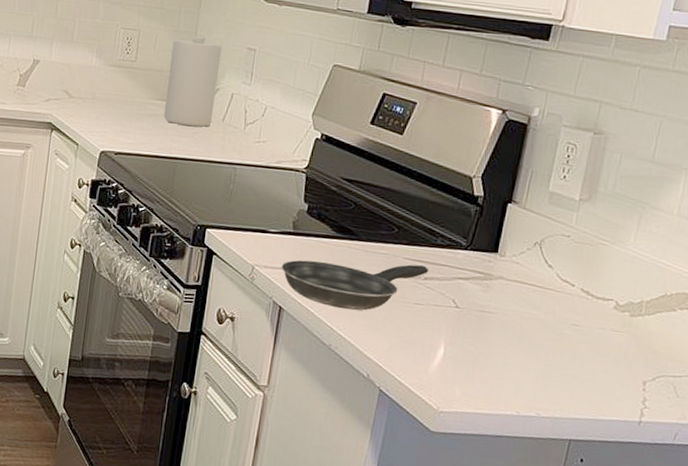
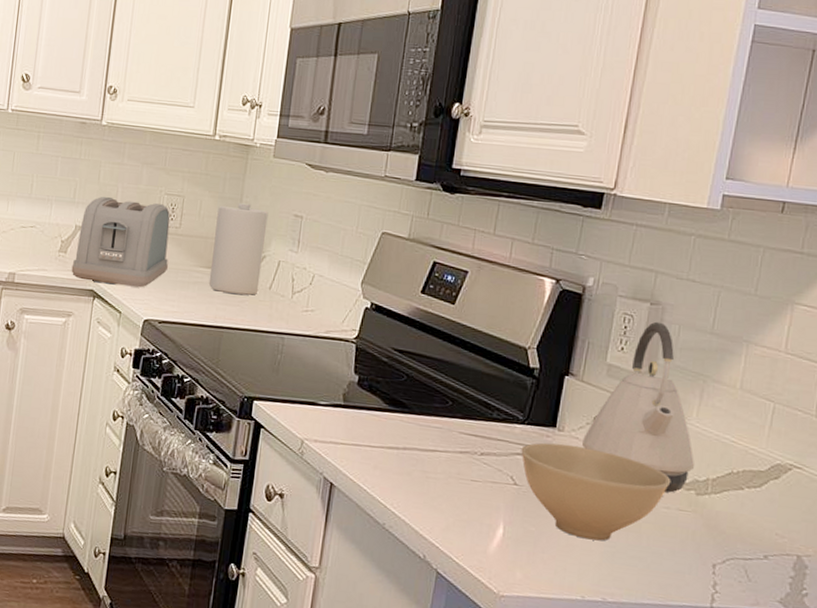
toaster: none [29,30,126,120] -> present [71,196,170,288]
frying pan: present [281,260,429,311] -> none [332,434,486,488]
bowl: none [463,267,607,360] -> present [521,442,671,541]
kettle: none [522,150,630,315] -> present [582,321,694,493]

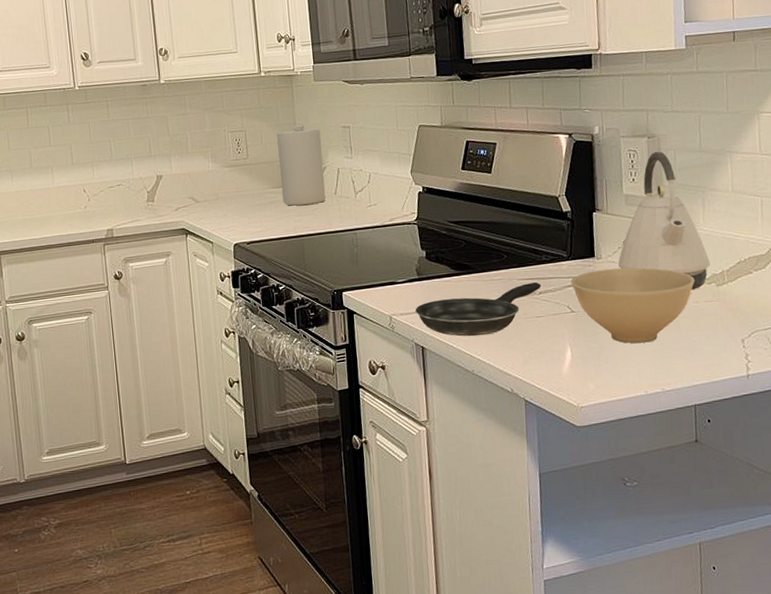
toaster: present [71,196,170,288] -> none [161,141,245,222]
frying pan: none [332,434,486,488] -> present [415,281,542,337]

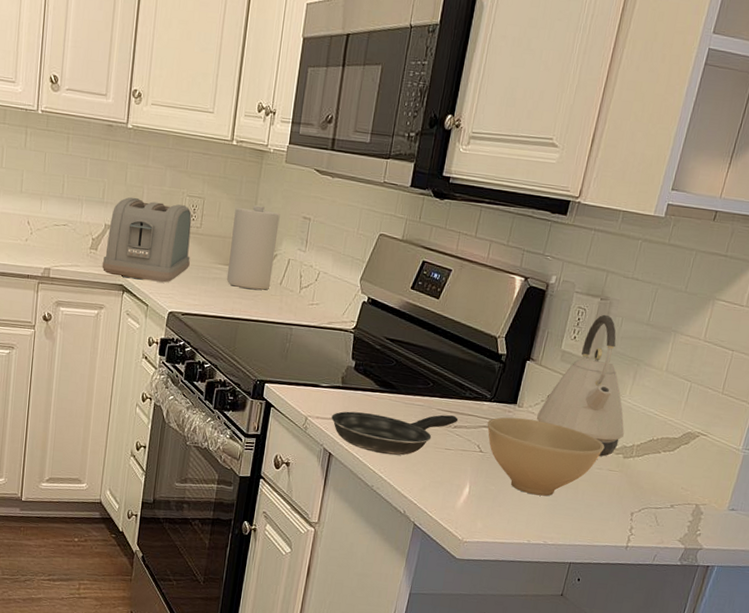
toaster: none [161,141,245,222] -> present [102,197,192,283]

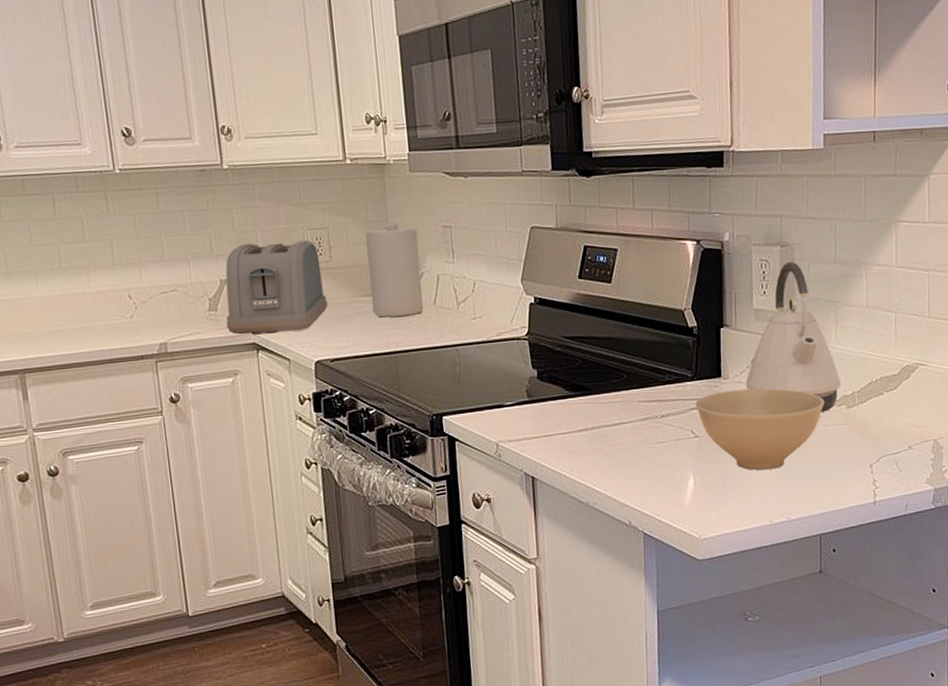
frying pan: present [331,411,459,456] -> none [525,404,664,465]

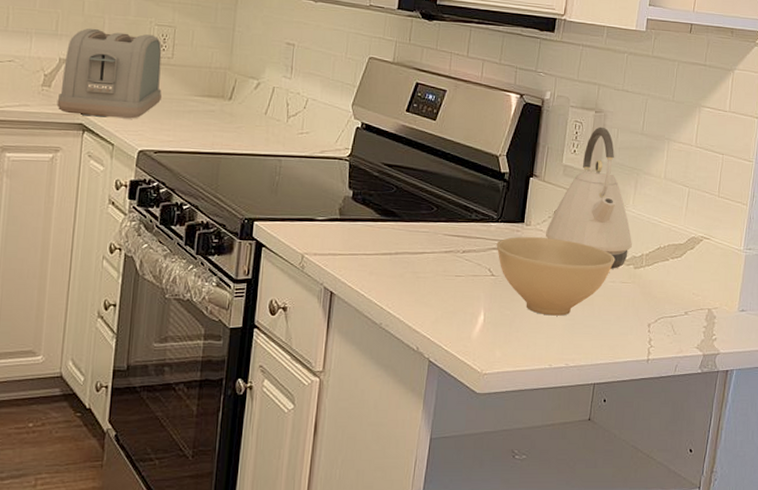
paper towel holder: present [365,223,424,318] -> none [204,32,261,121]

